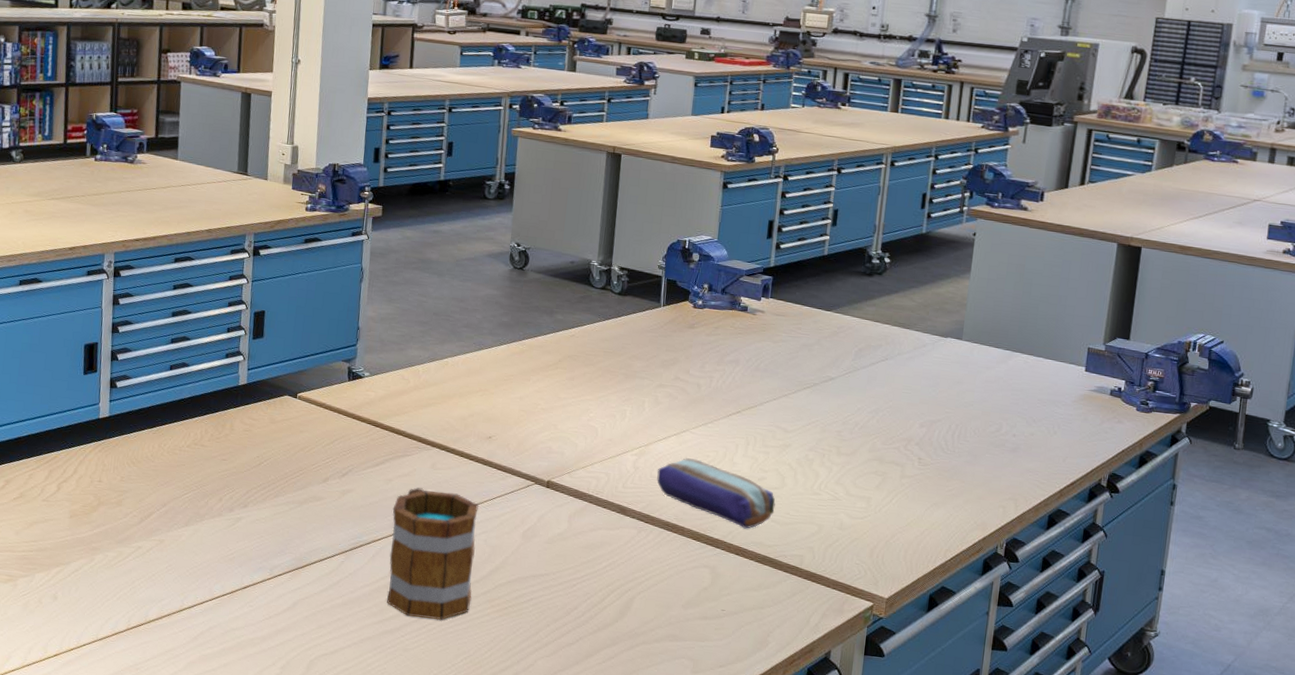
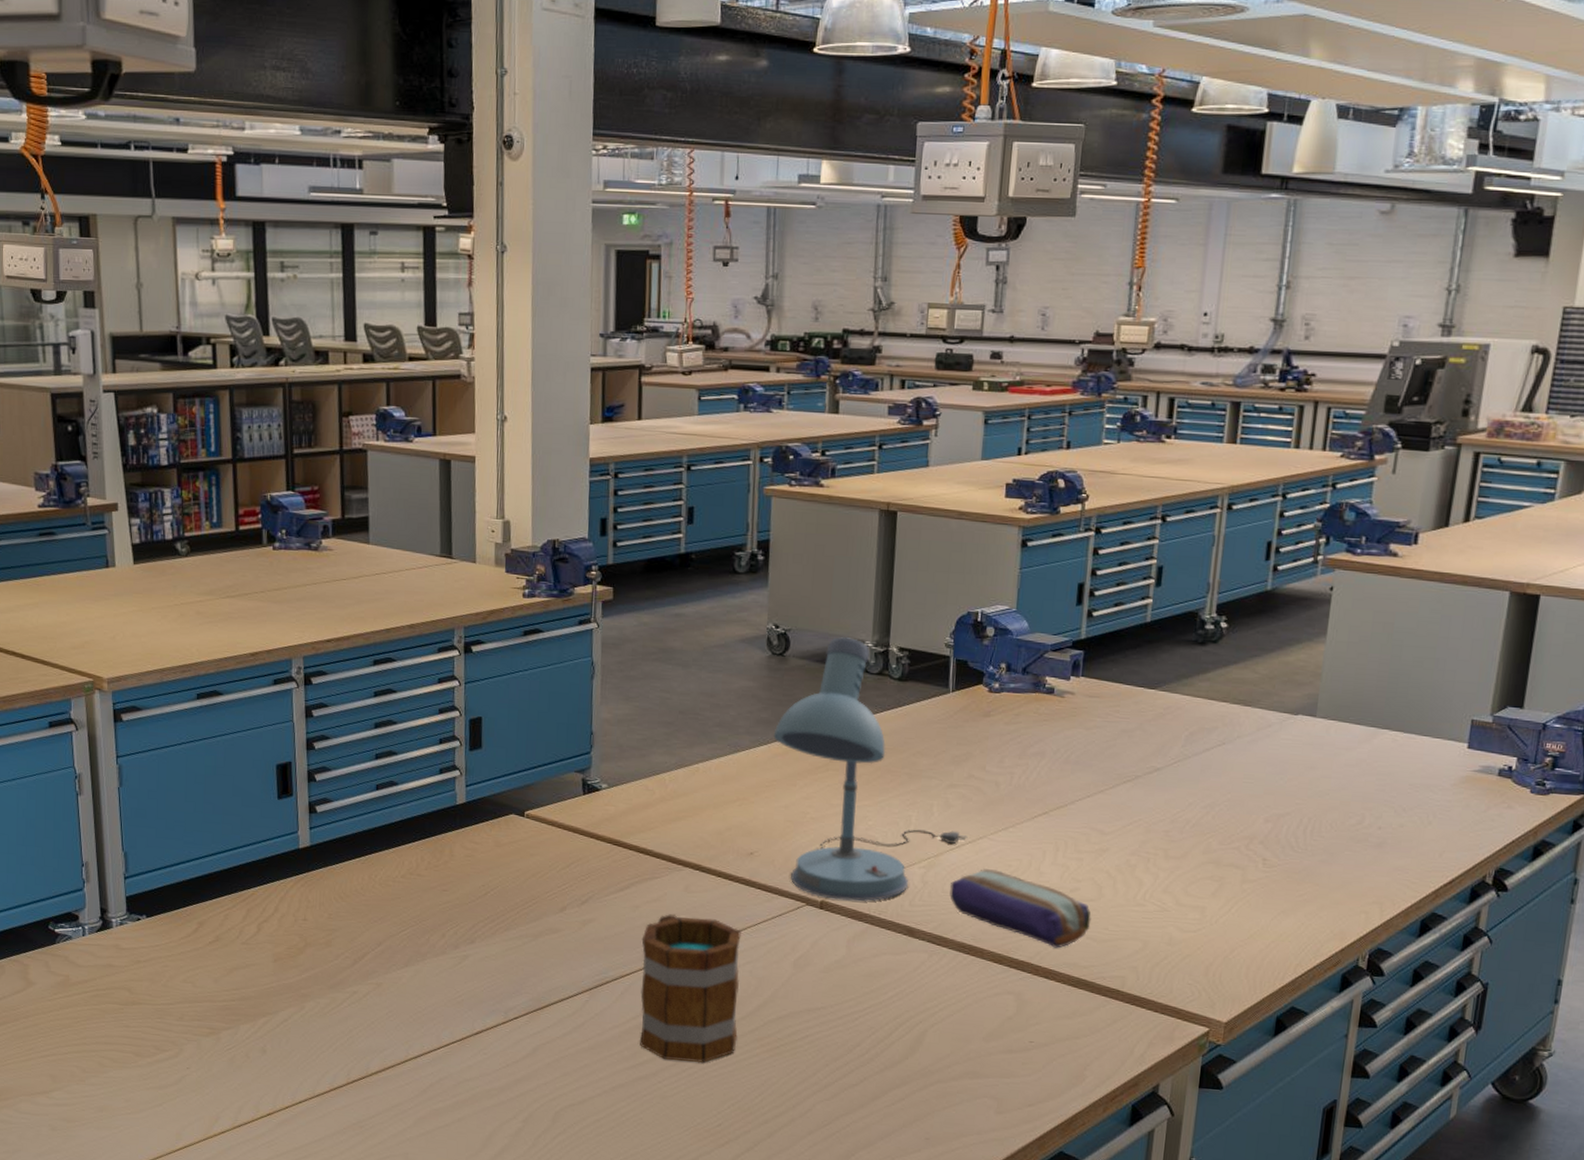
desk lamp: none [512,255,673,483] -> present [773,636,968,902]

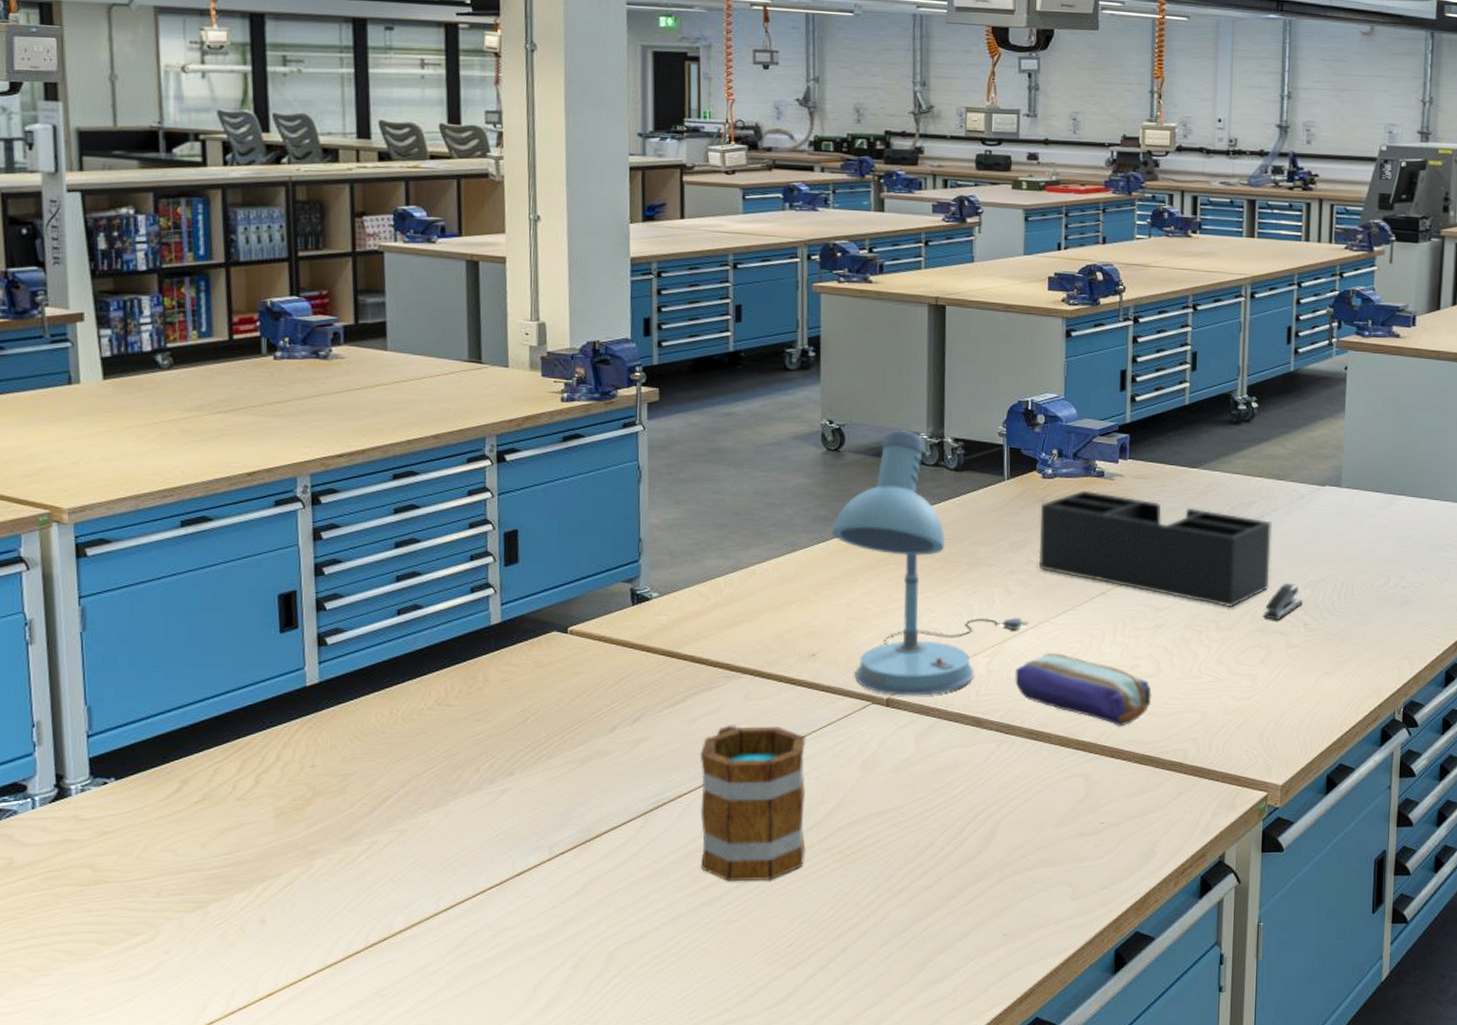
desk organizer: none [980,706,1234,837] -> present [1038,490,1272,608]
stapler: none [1217,814,1264,853] -> present [1262,583,1304,620]

